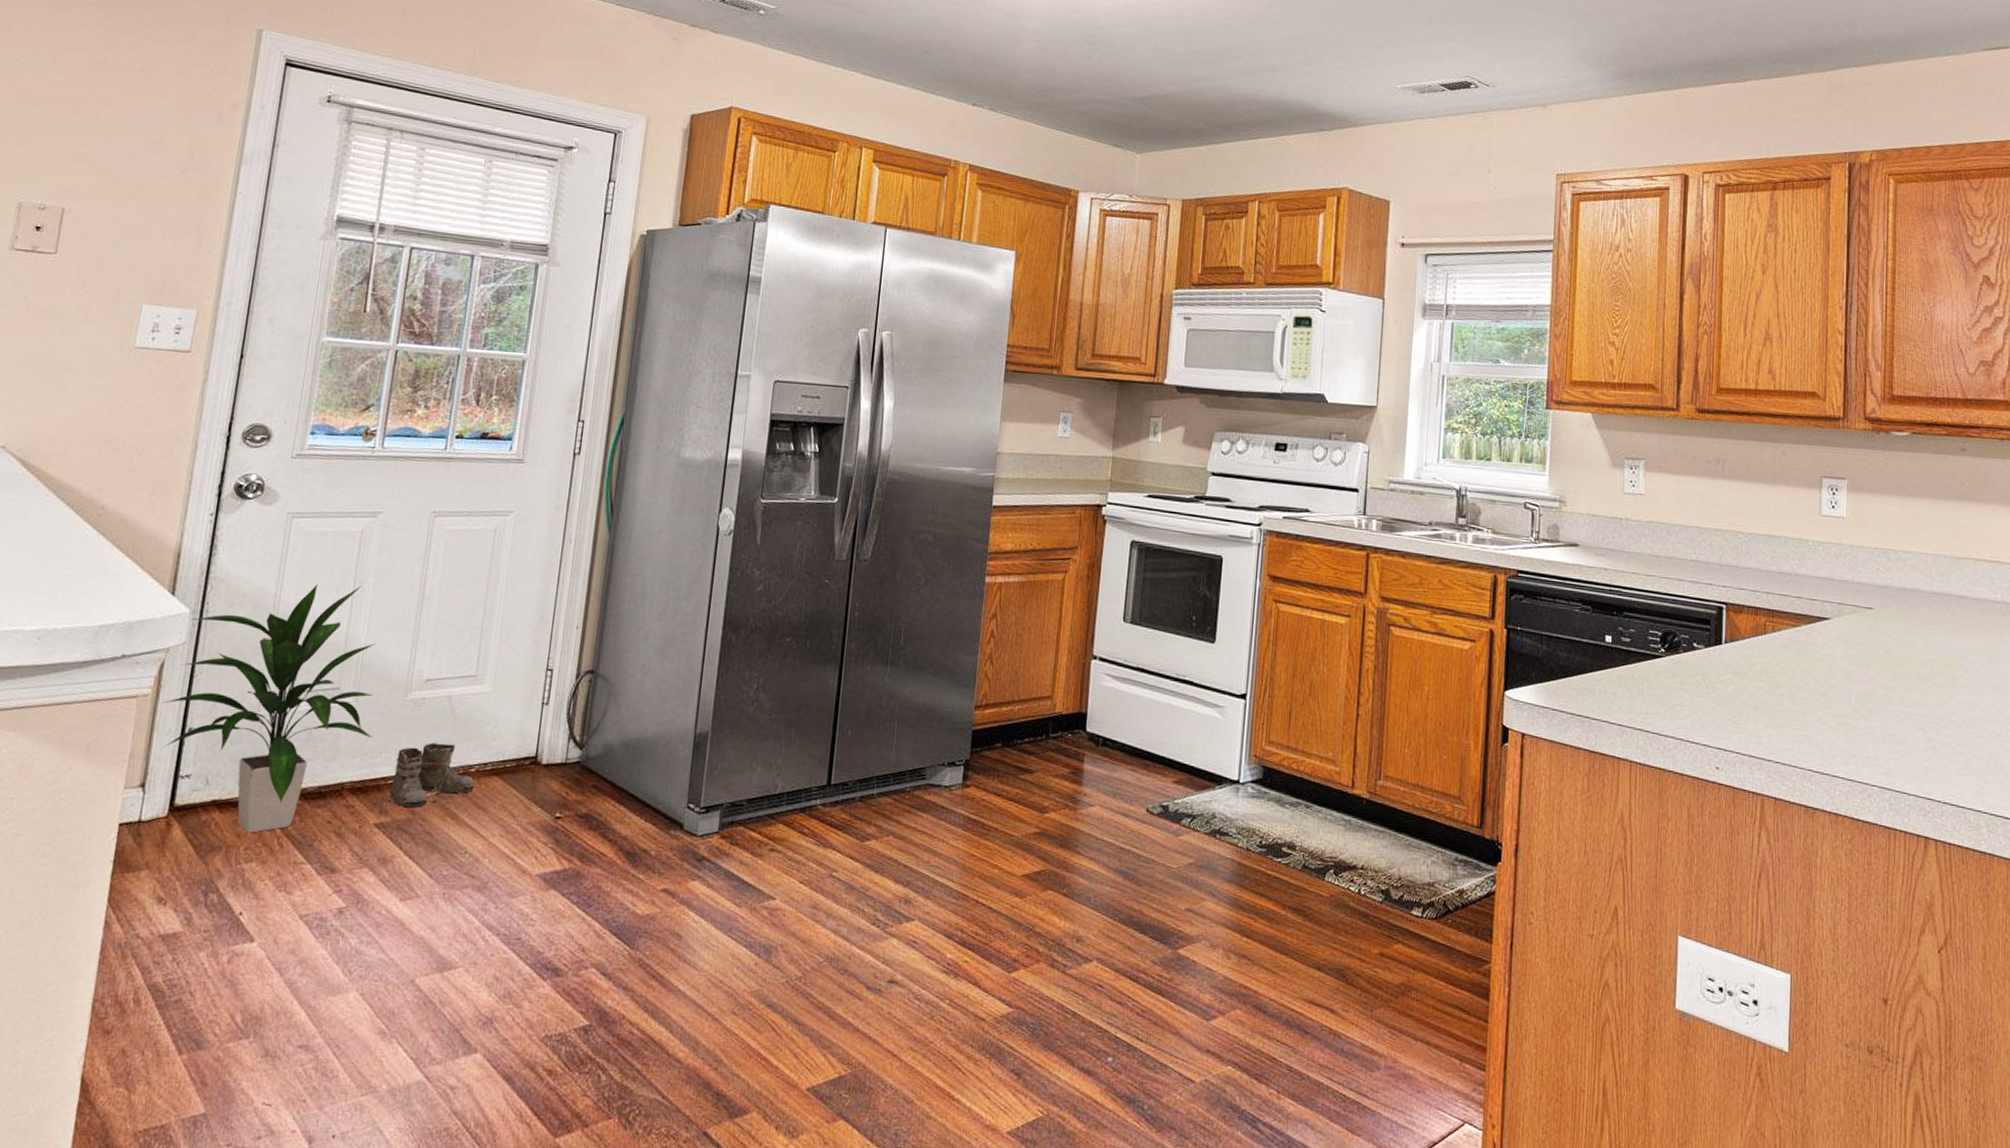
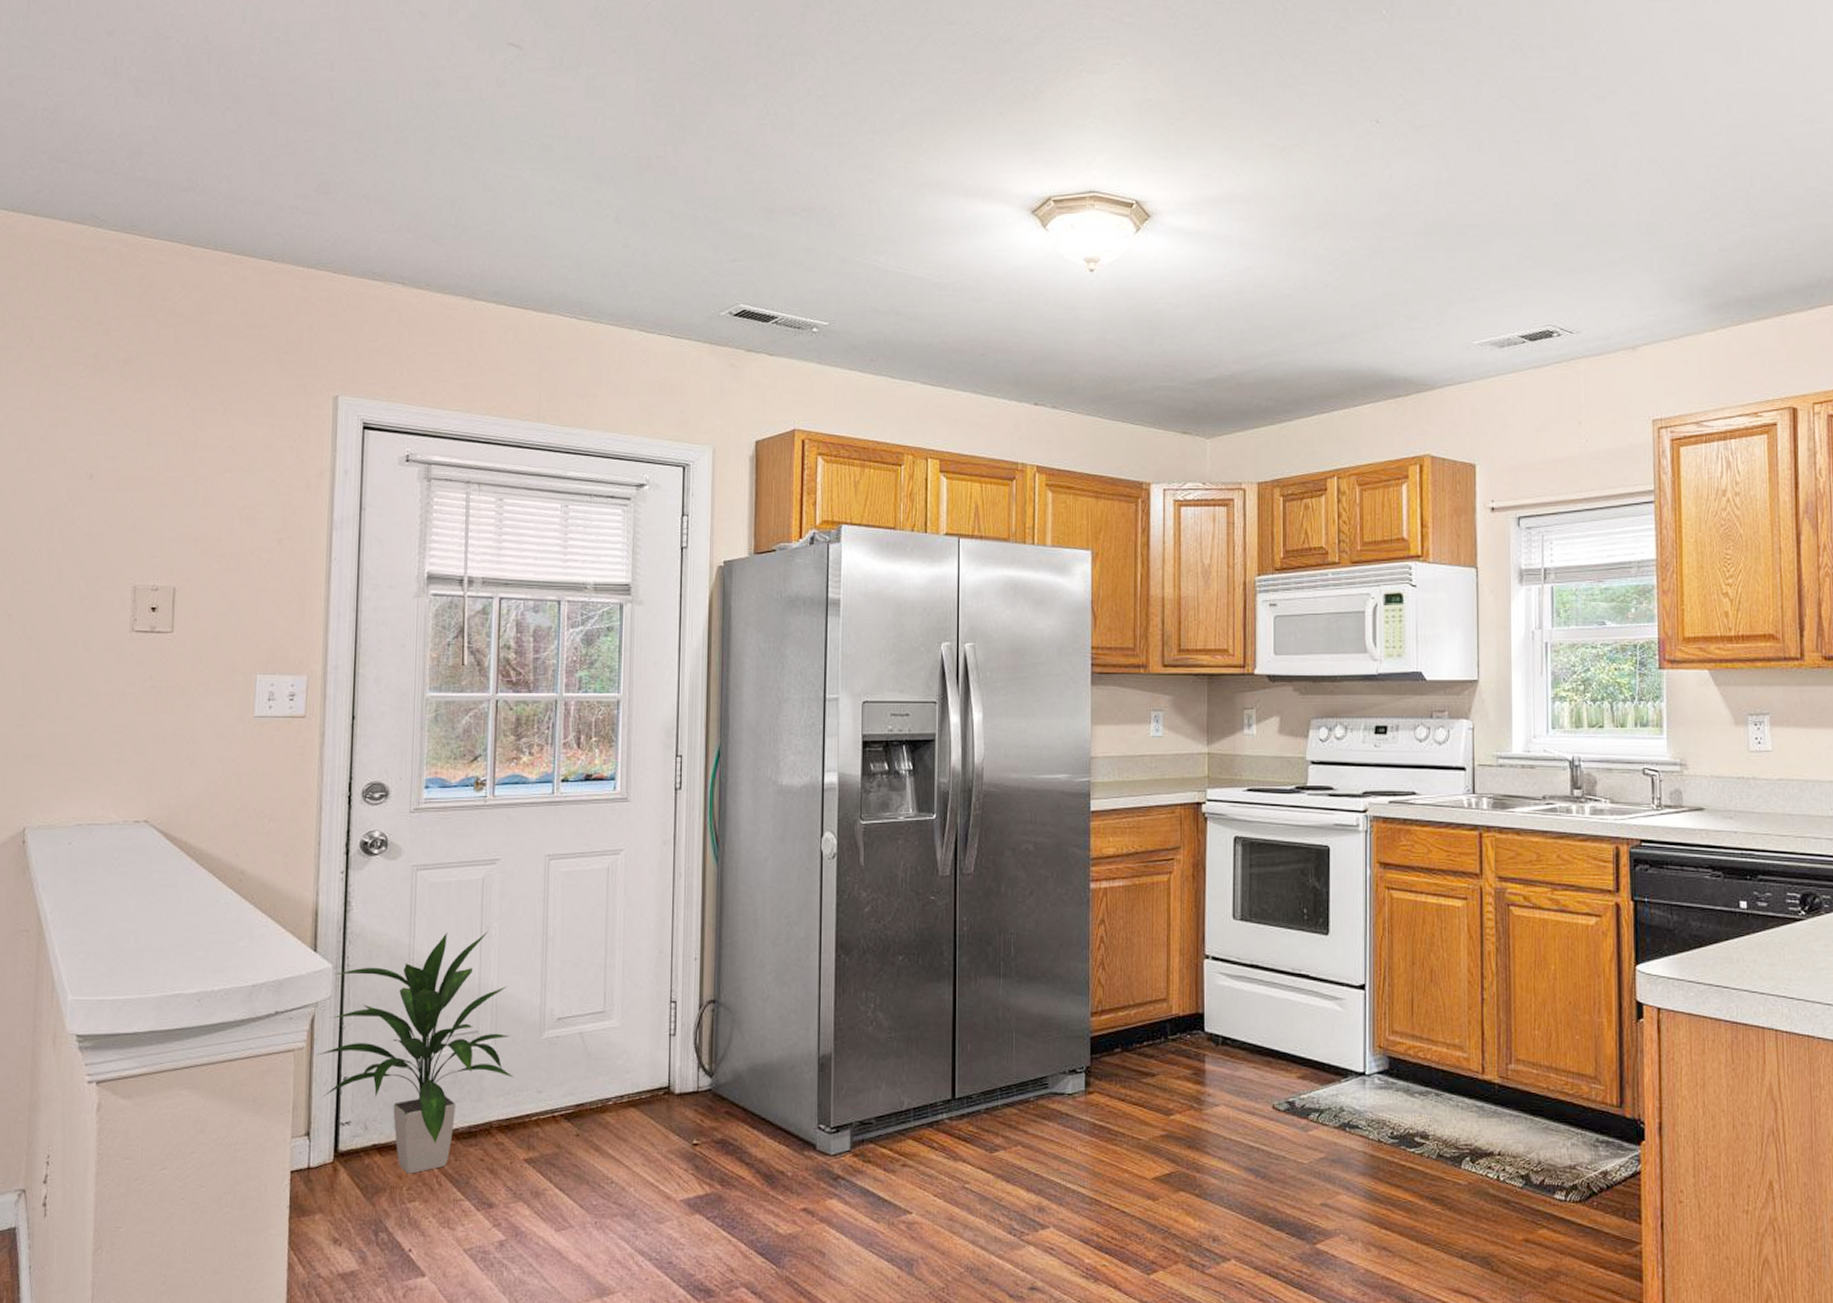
boots: present [376,743,475,807] -> none [523,1079,614,1141]

